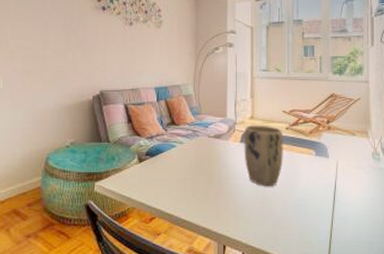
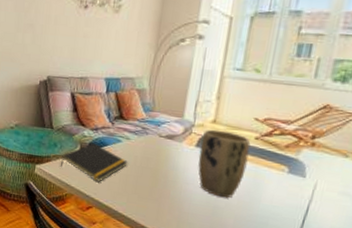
notepad: none [121,151,183,190] -> present [61,142,128,182]

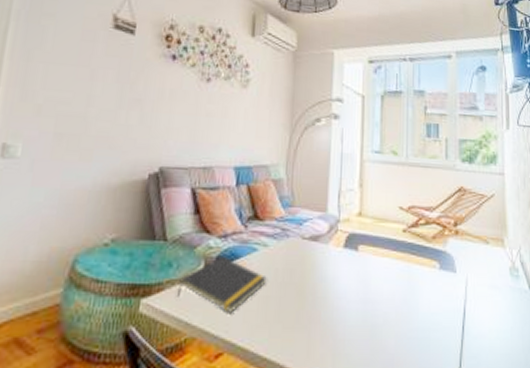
plant pot: present [198,129,251,198] -> none [348,224,399,311]

